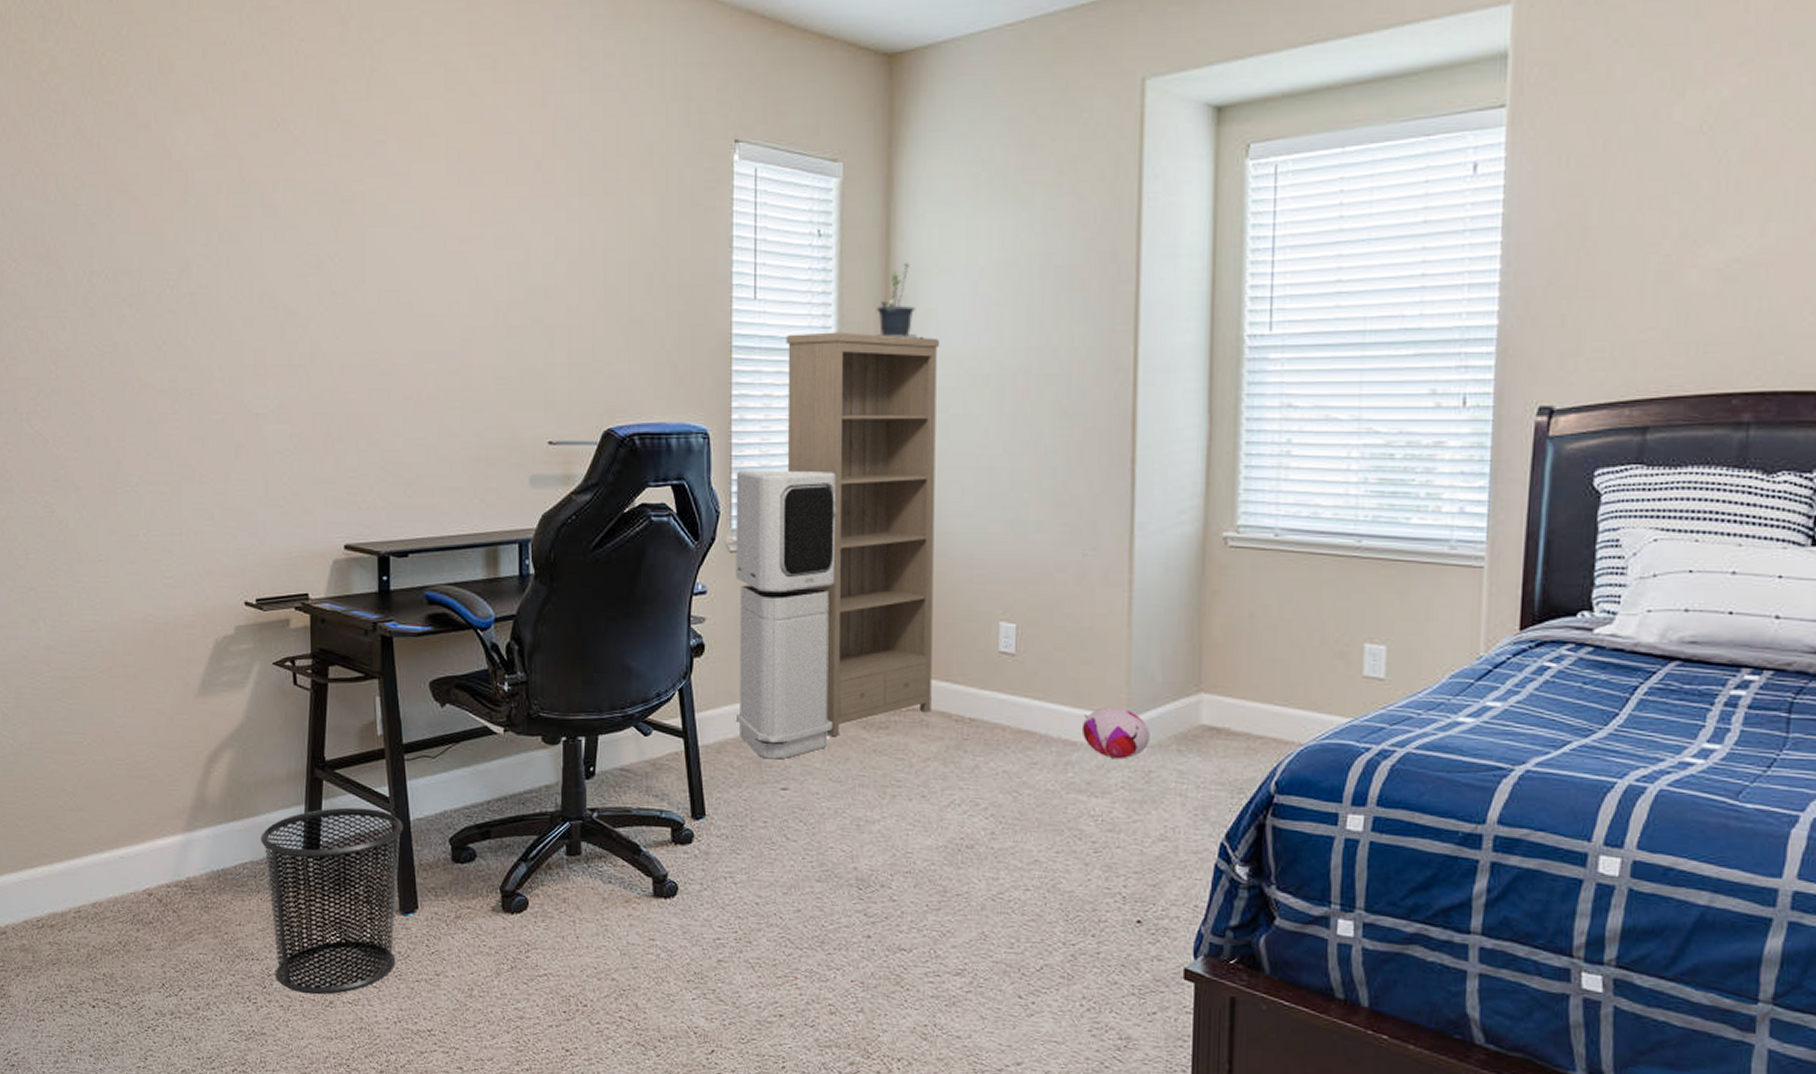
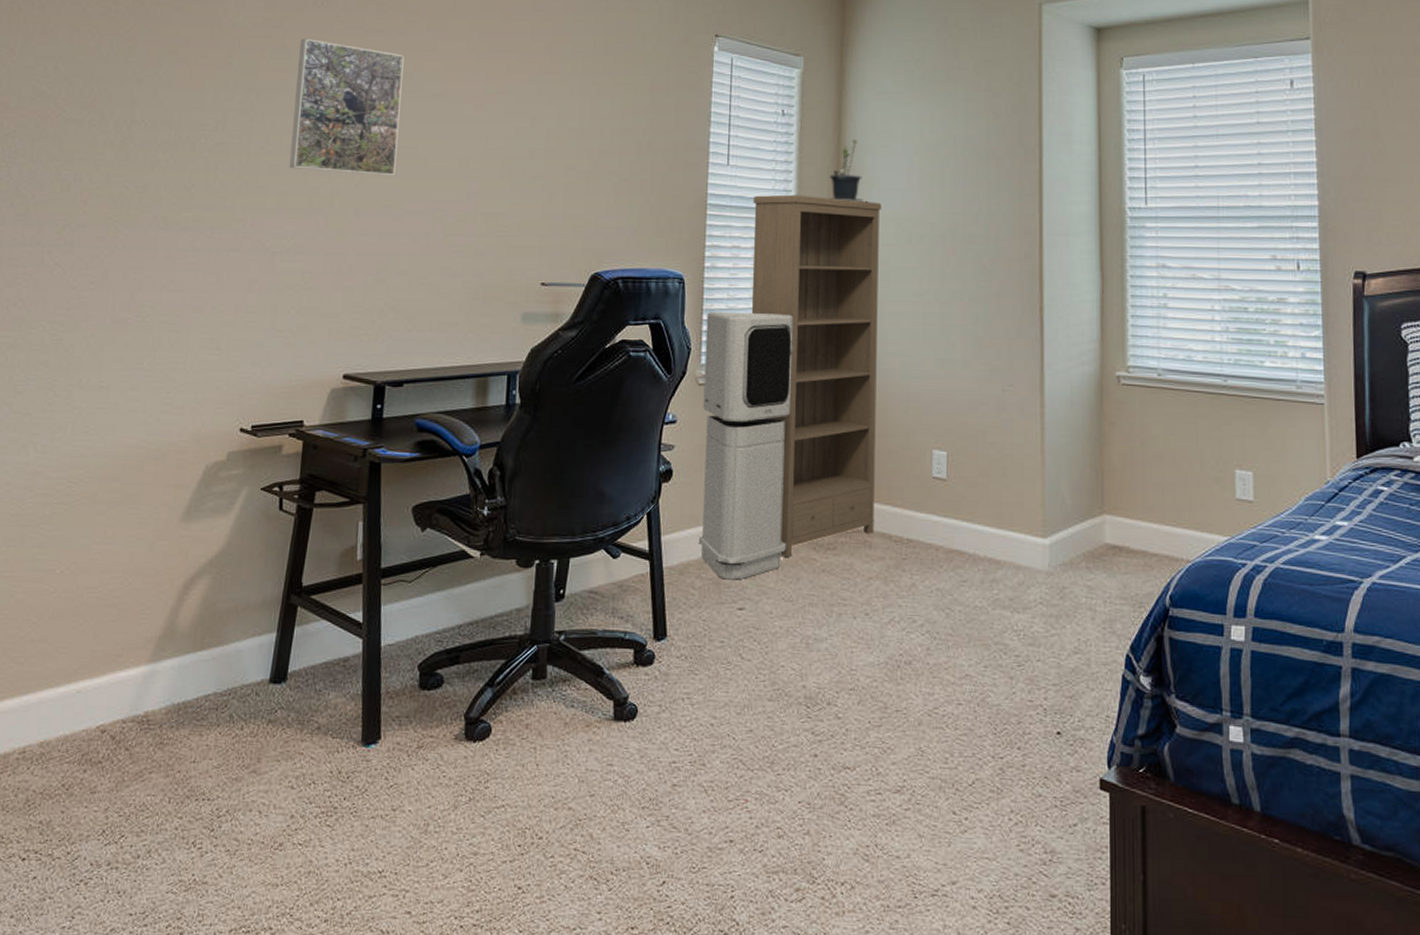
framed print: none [259,168,378,325] -> present [289,39,404,176]
waste bin: present [261,807,403,995] -> none [224,634,374,837]
plush toy: present [1081,707,1150,760] -> none [1004,528,1063,577]

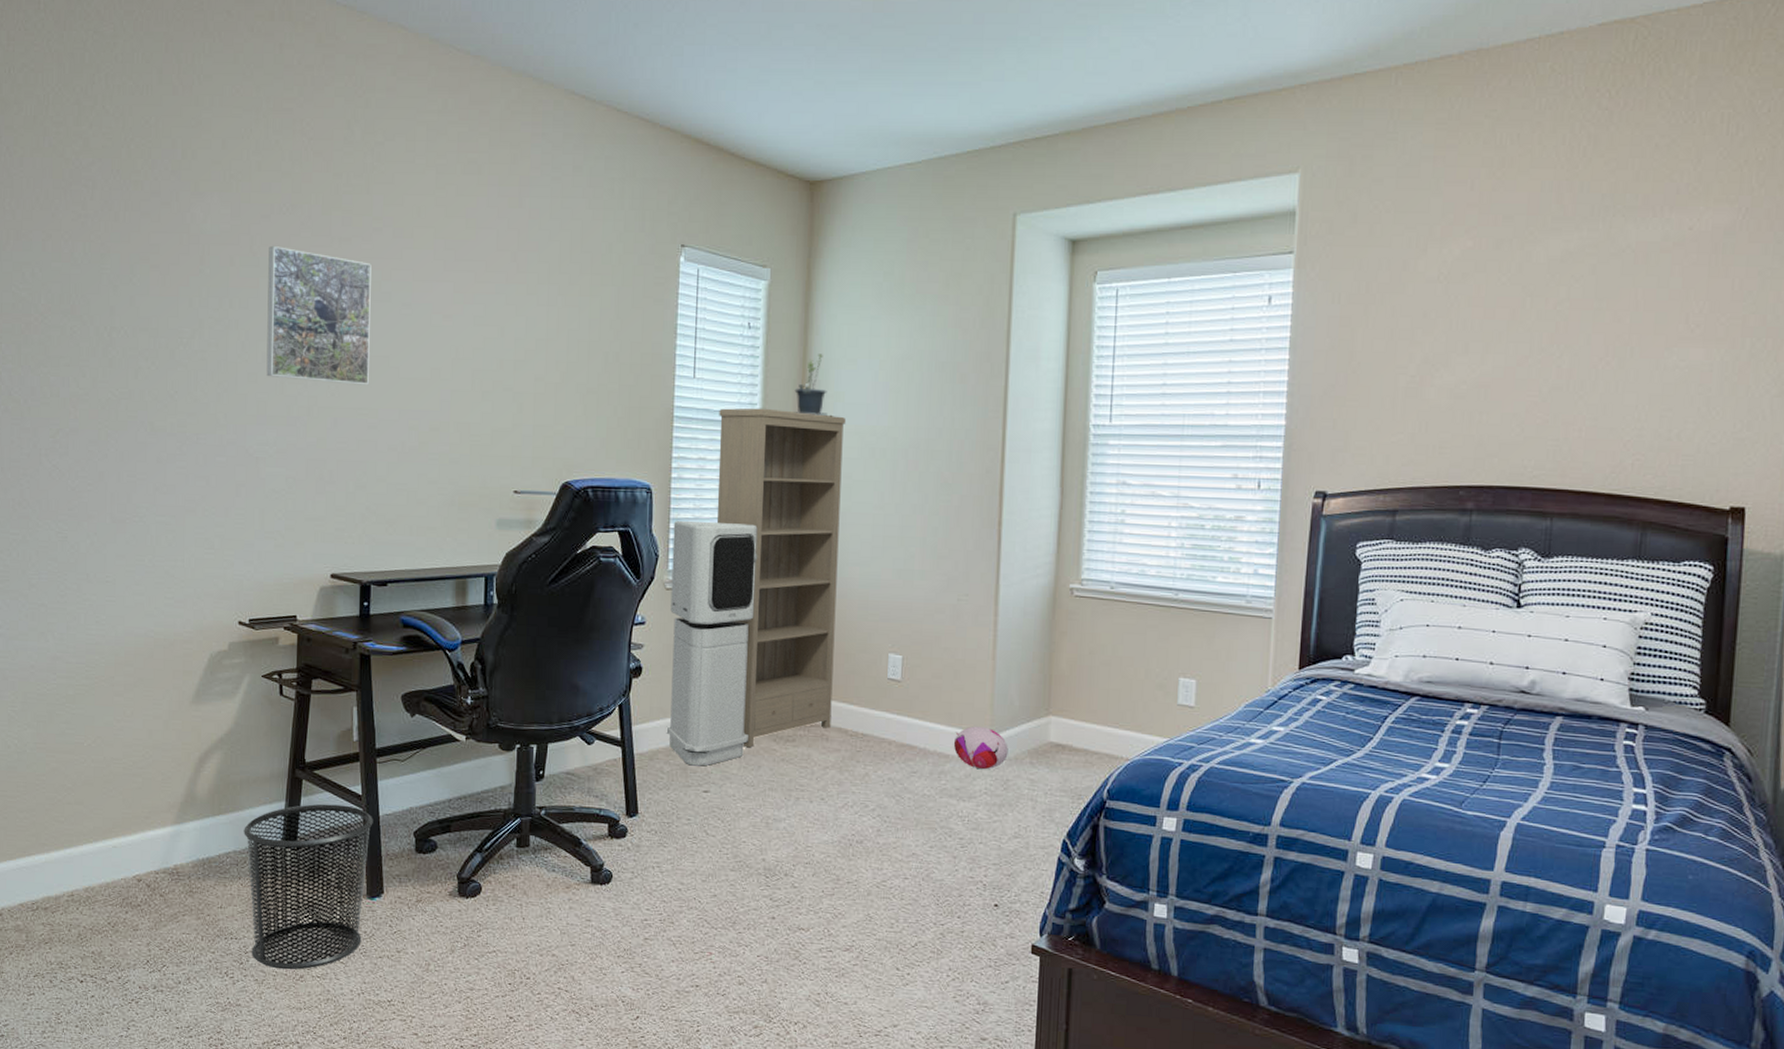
waste bin: none [224,634,374,837] -> present [244,803,373,970]
plush toy: none [1004,528,1063,577] -> present [953,726,1008,770]

